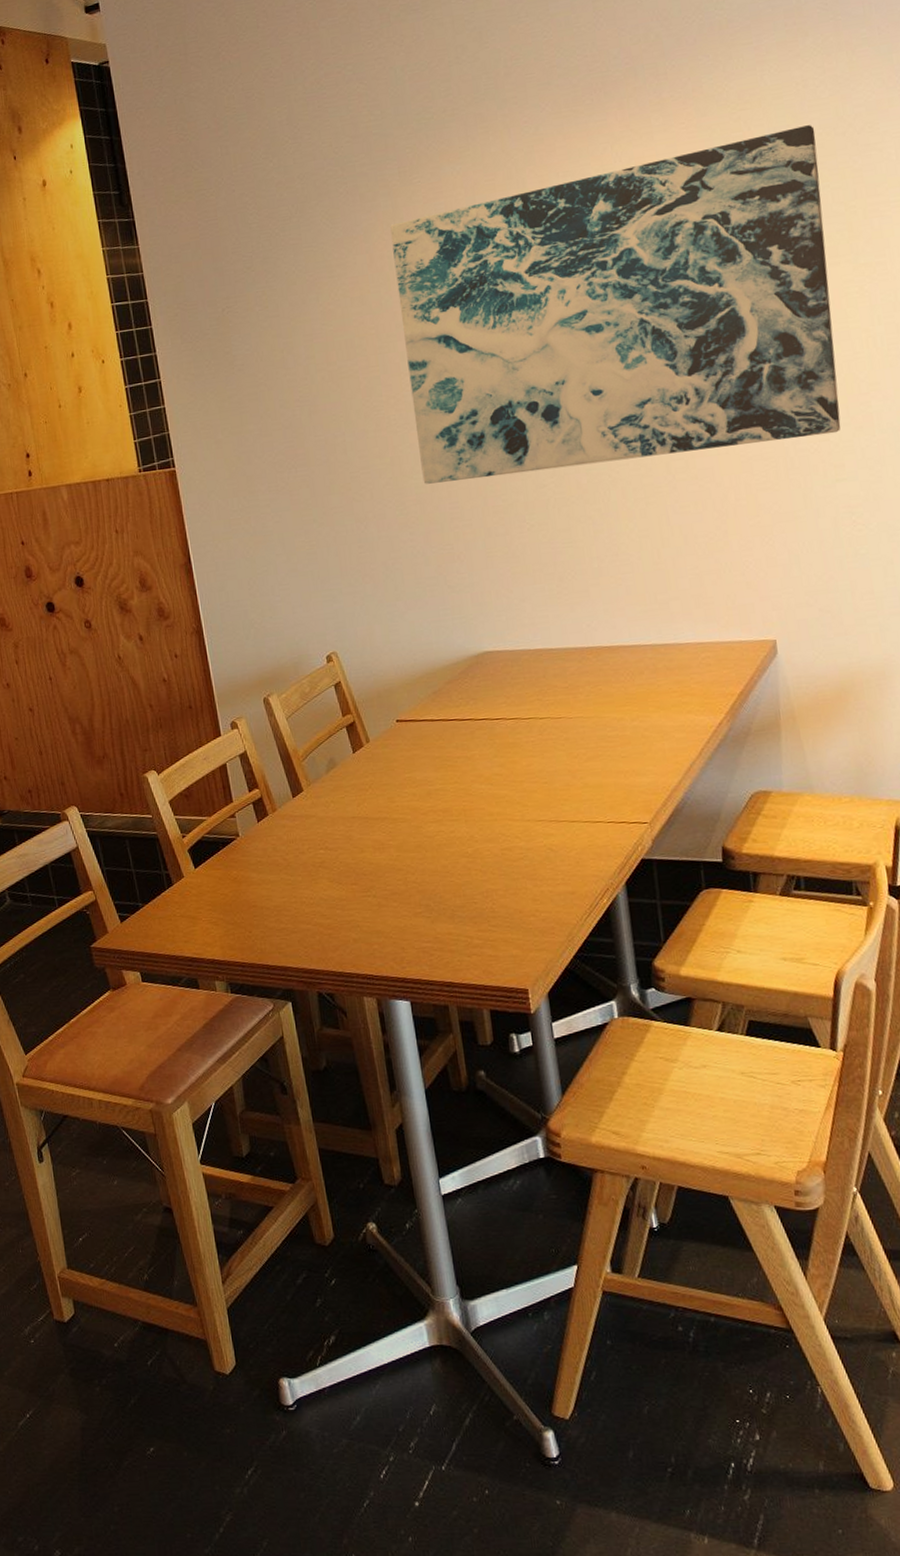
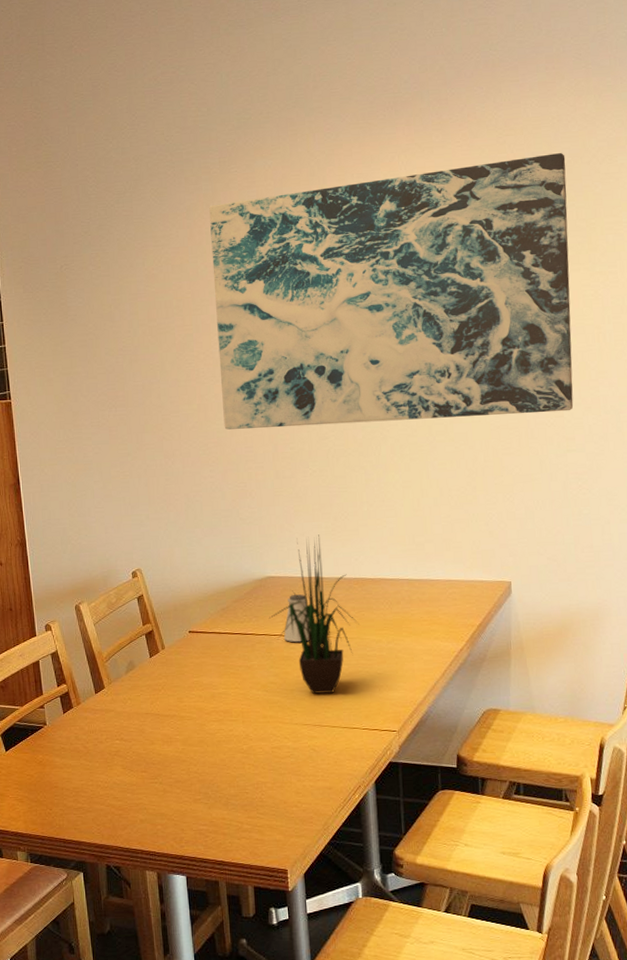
potted plant: none [488,599,597,785] -> present [268,534,359,694]
saltshaker: none [508,670,539,726] -> present [284,594,310,642]

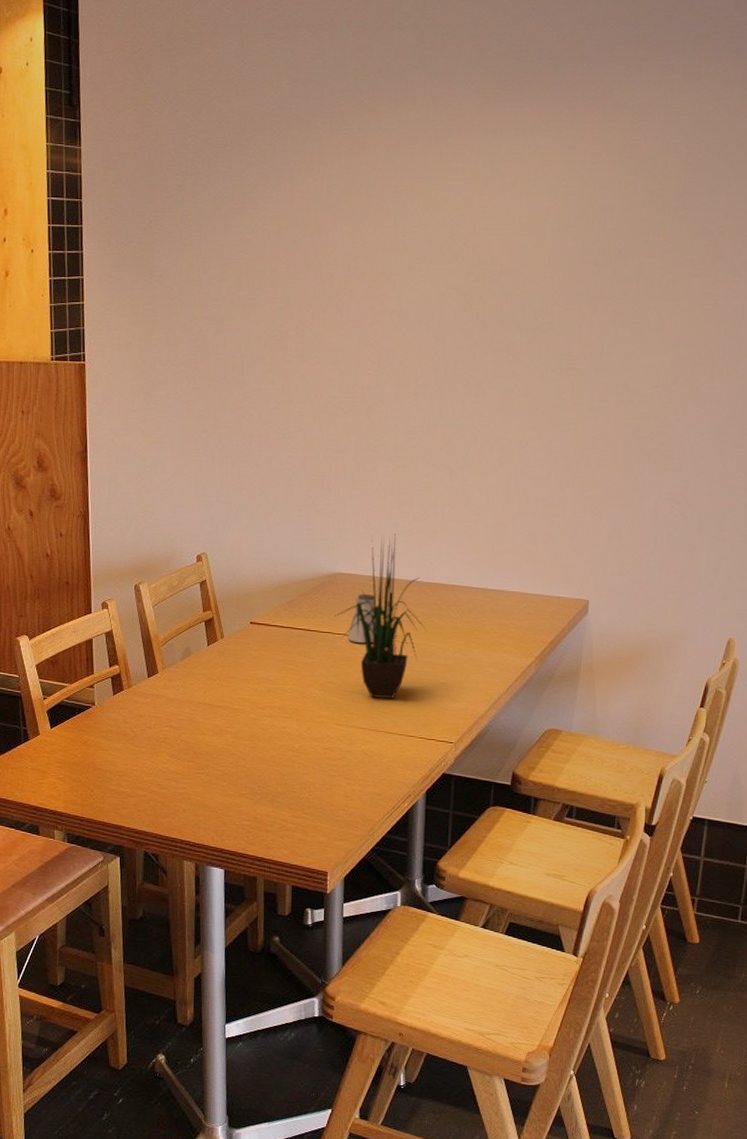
wall art: present [209,153,574,430] -> none [307,146,702,427]

